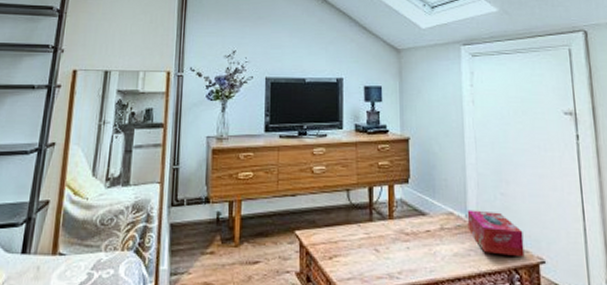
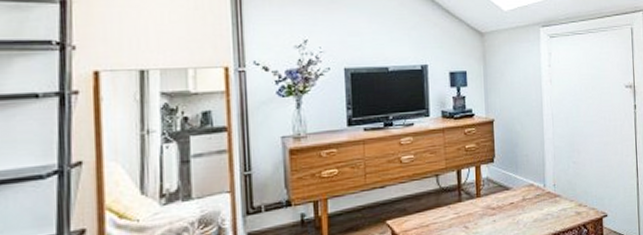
tissue box: present [467,210,525,258] -> none [545,178,591,215]

